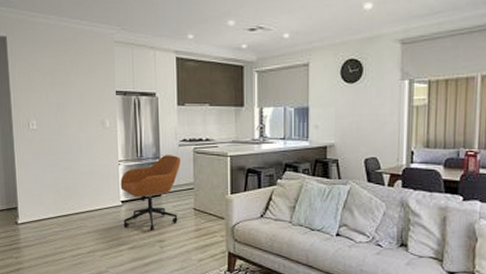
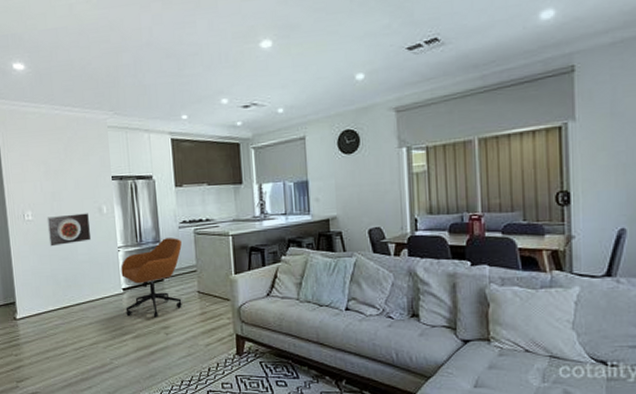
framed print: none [51,126,94,156] -> present [47,213,92,247]

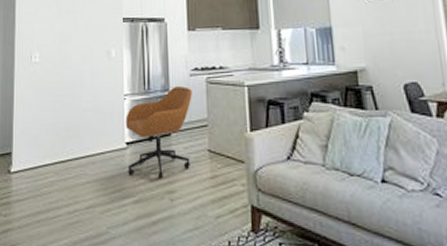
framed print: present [47,213,92,247] -> none [53,56,97,92]

